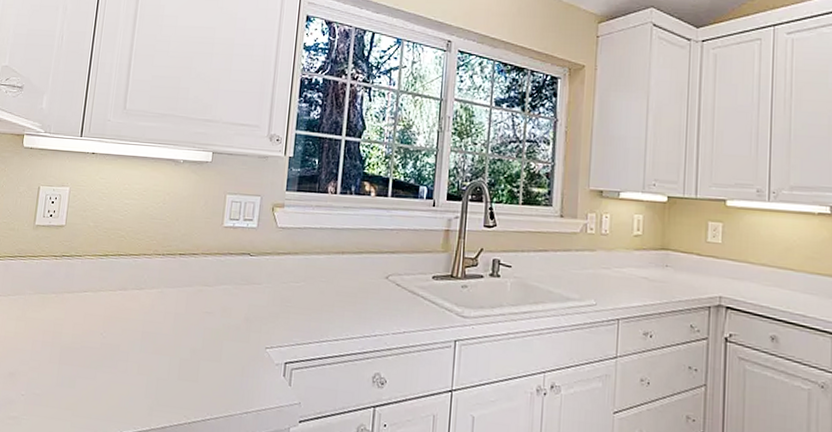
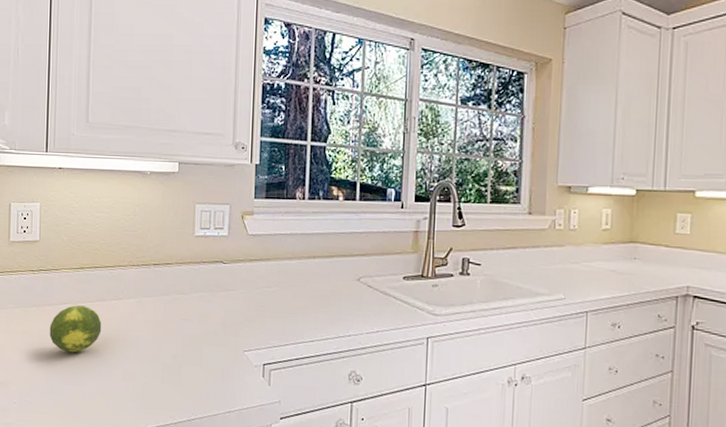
fruit: none [66,293,122,344] -> present [49,305,102,353]

